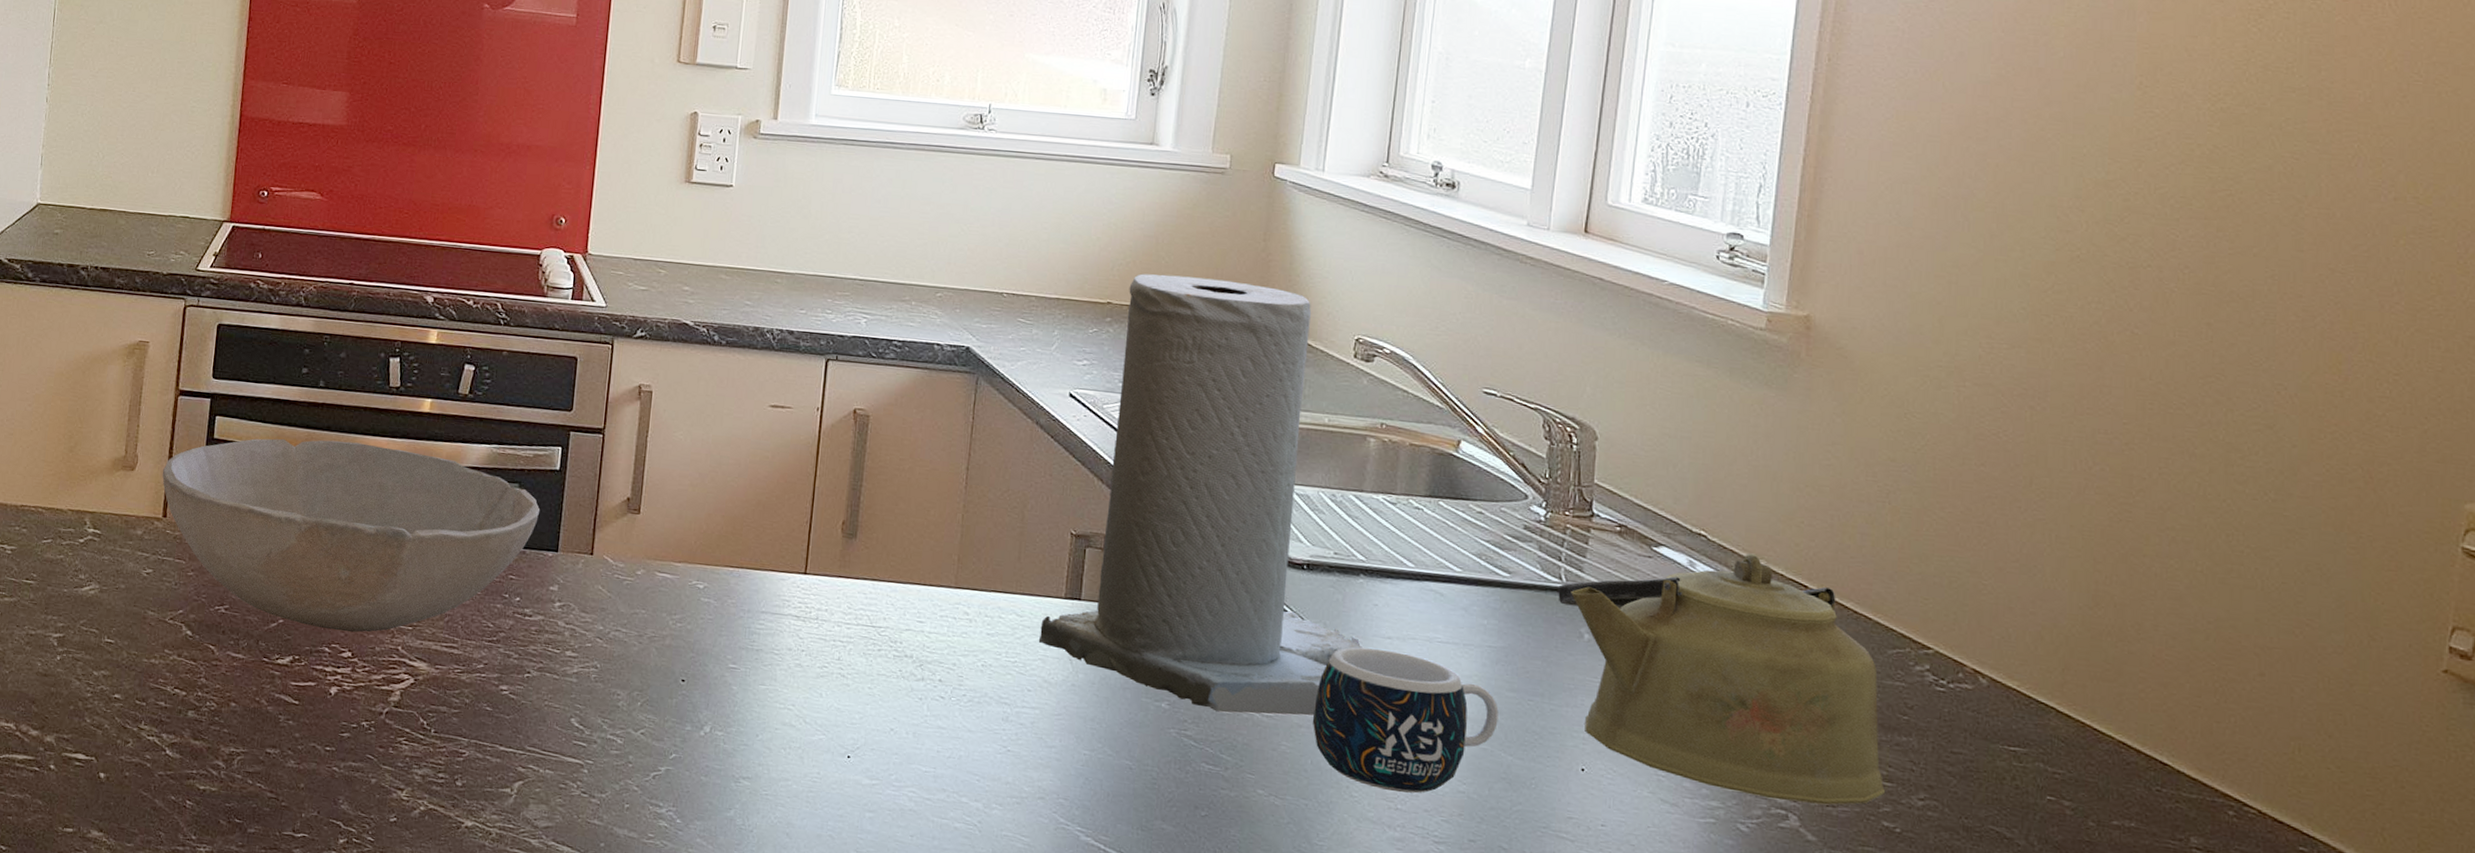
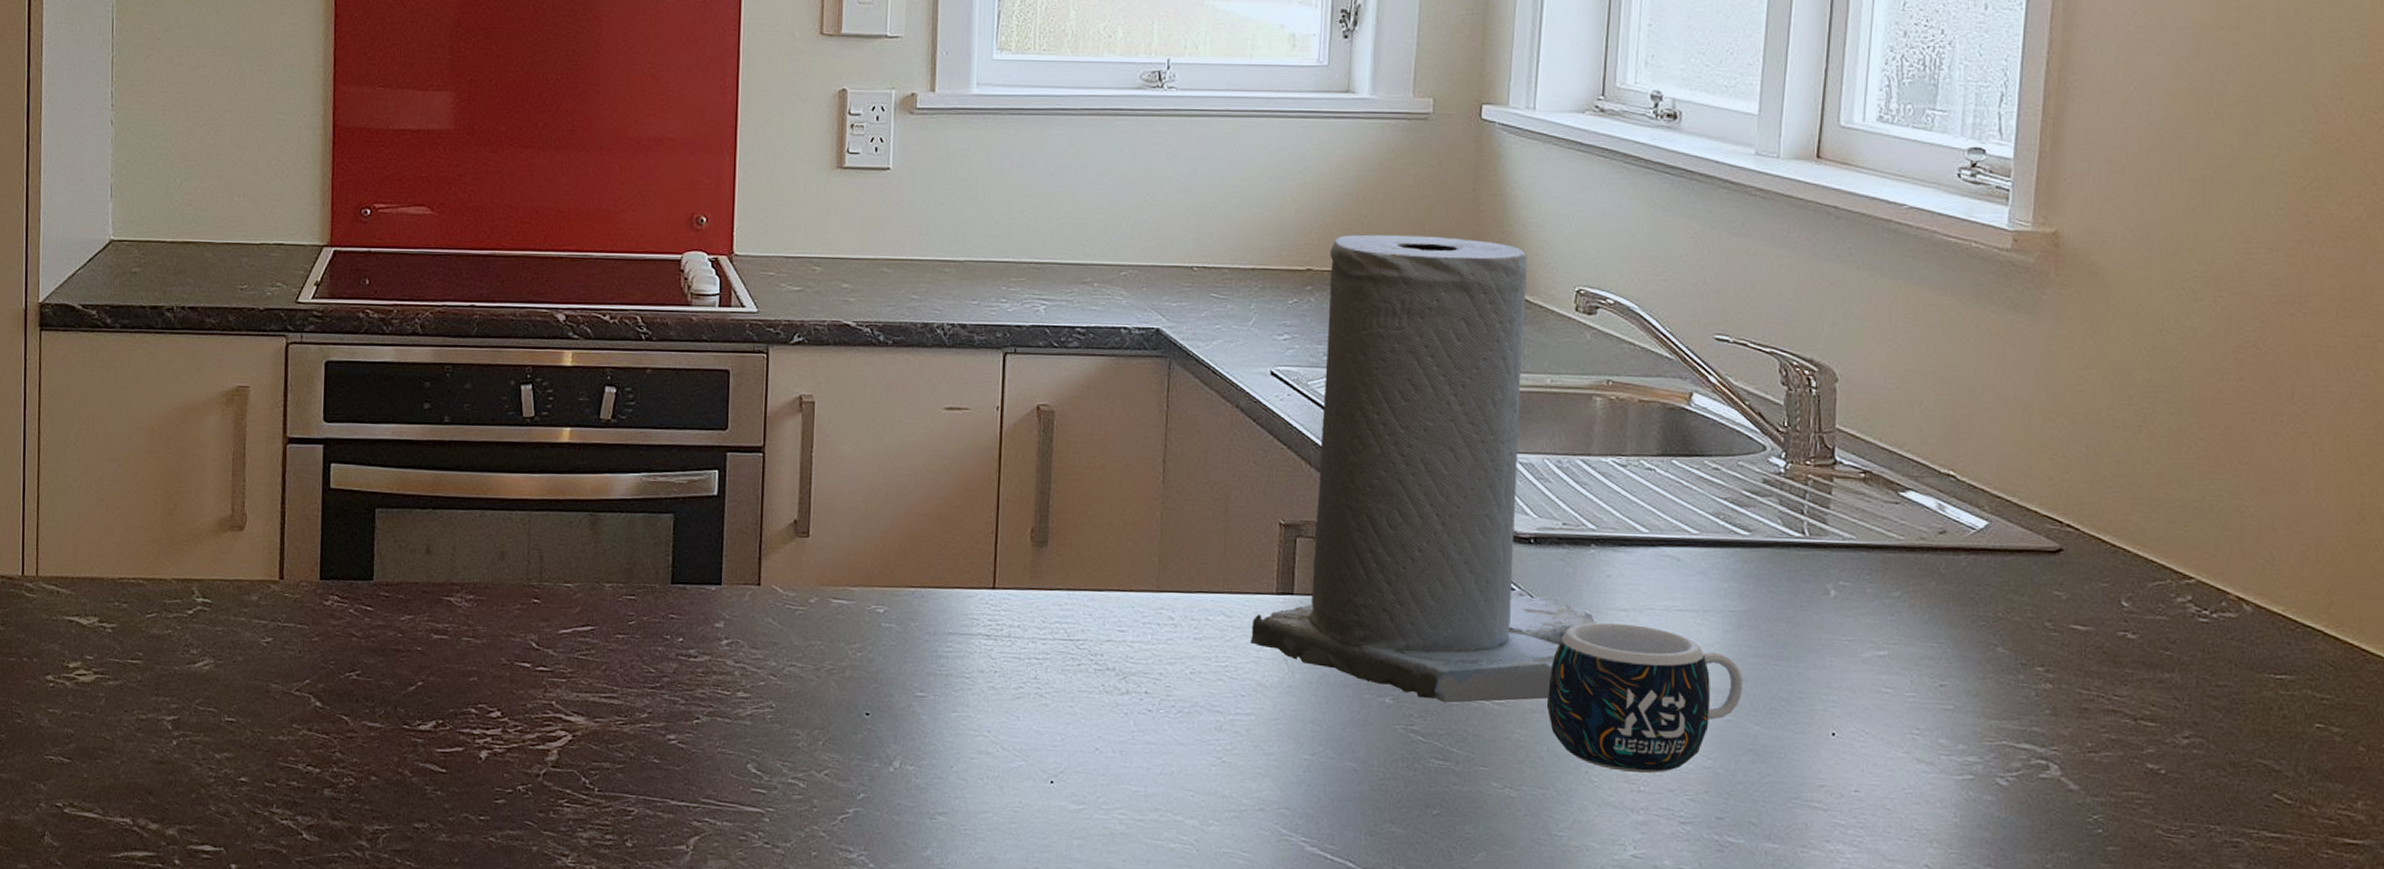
bowl: present [162,438,541,633] -> none [275,481,699,690]
kettle: present [1558,553,1885,805] -> none [1801,491,2148,751]

